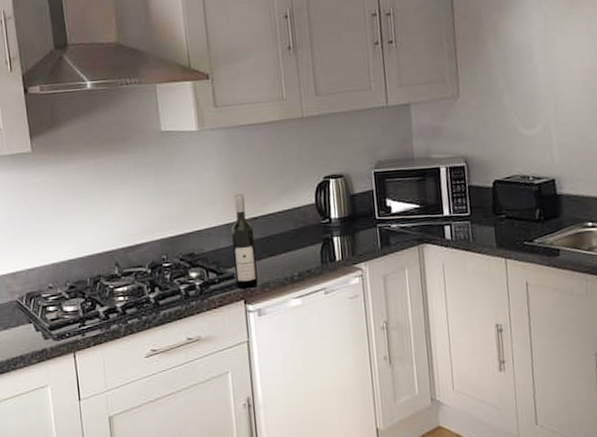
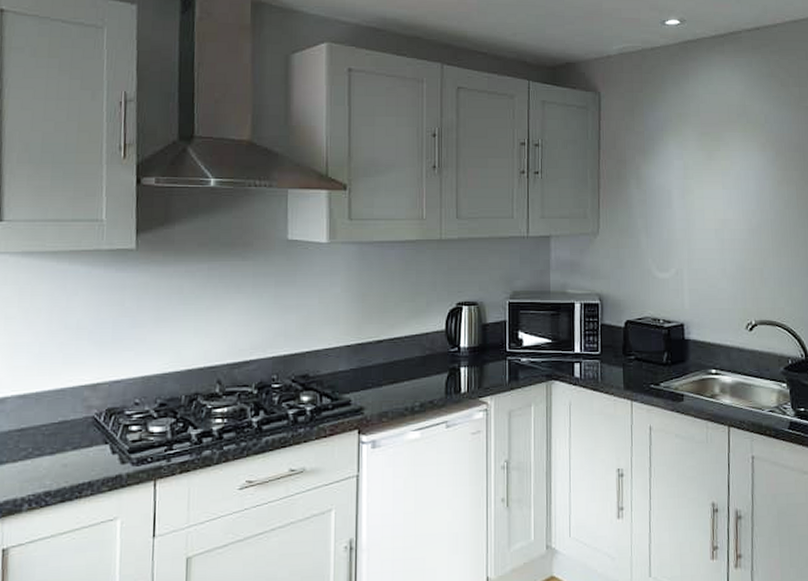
bottle: present [231,193,258,290] -> none [352,314,376,418]

